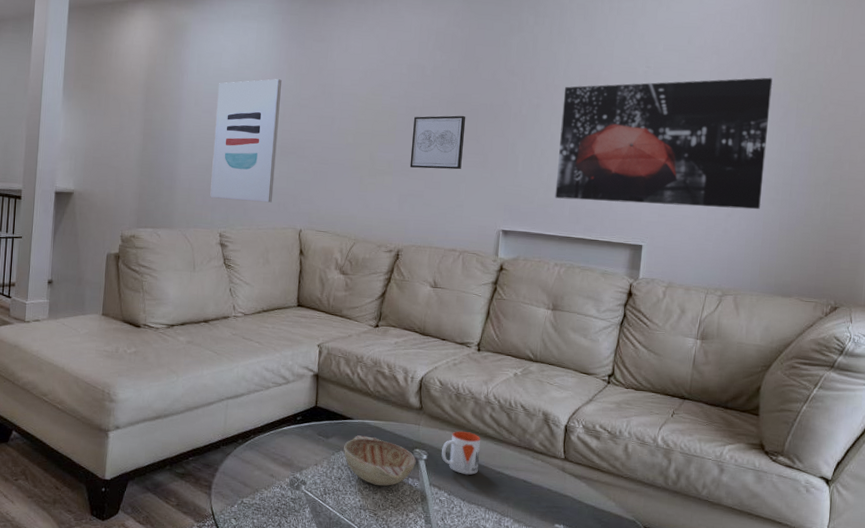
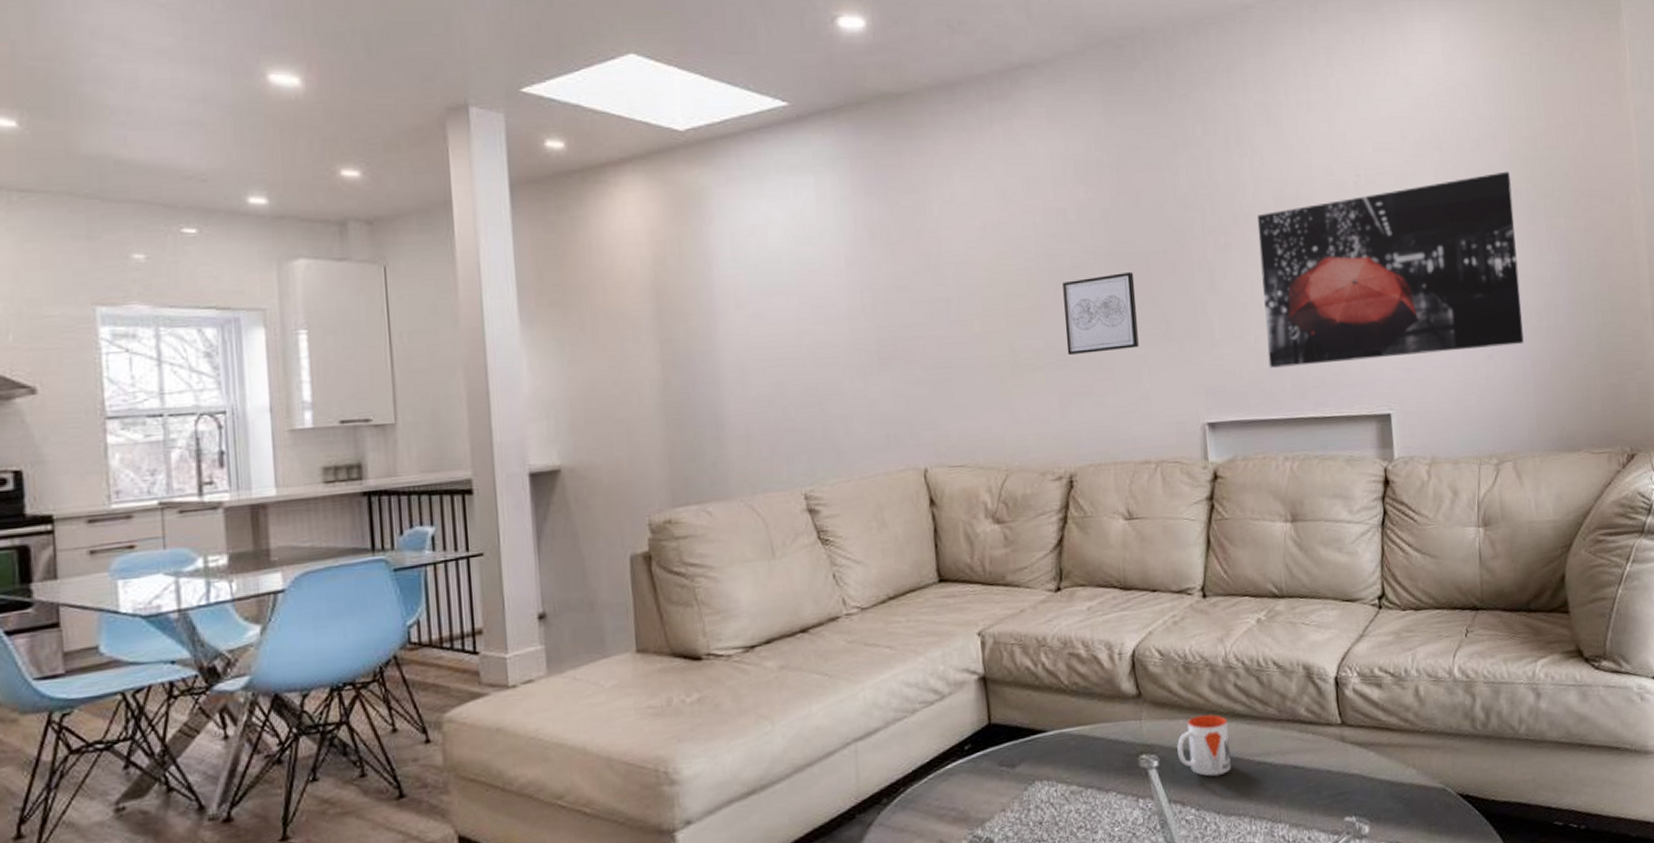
wall art: present [210,79,282,203] -> none [769,253,878,444]
decorative bowl: present [344,435,416,486] -> none [1039,751,1145,821]

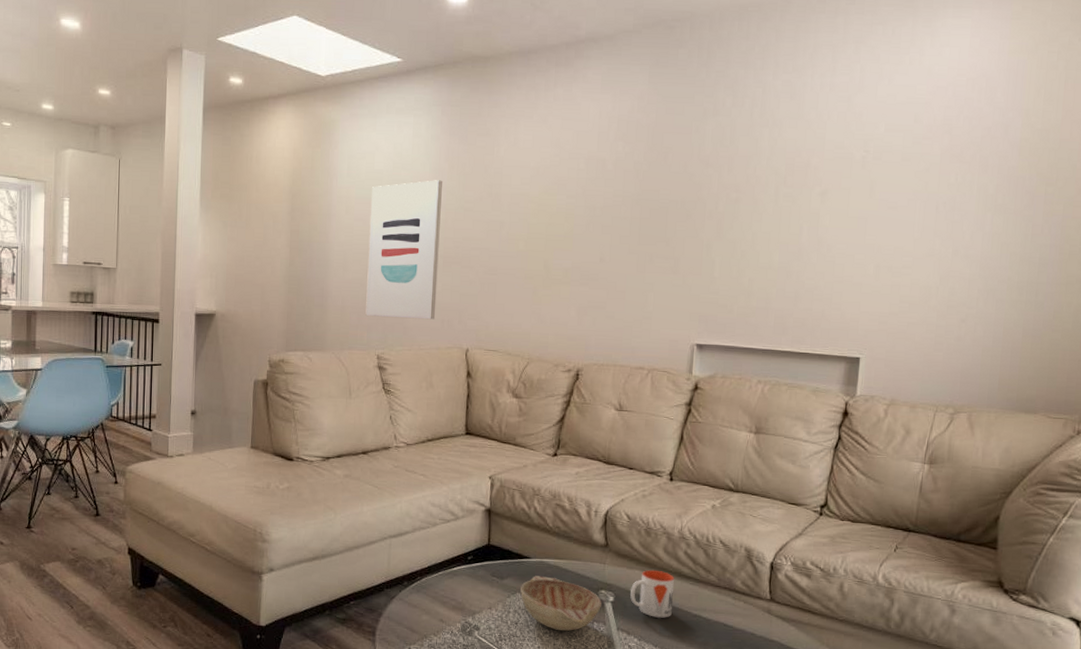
wall art: none [769,253,878,444] -> present [365,180,442,320]
decorative bowl: none [1039,751,1145,821] -> present [520,576,602,631]
wall art: present [1063,272,1139,356] -> none [589,215,654,277]
wall art: present [1257,171,1524,368] -> none [757,158,1016,314]

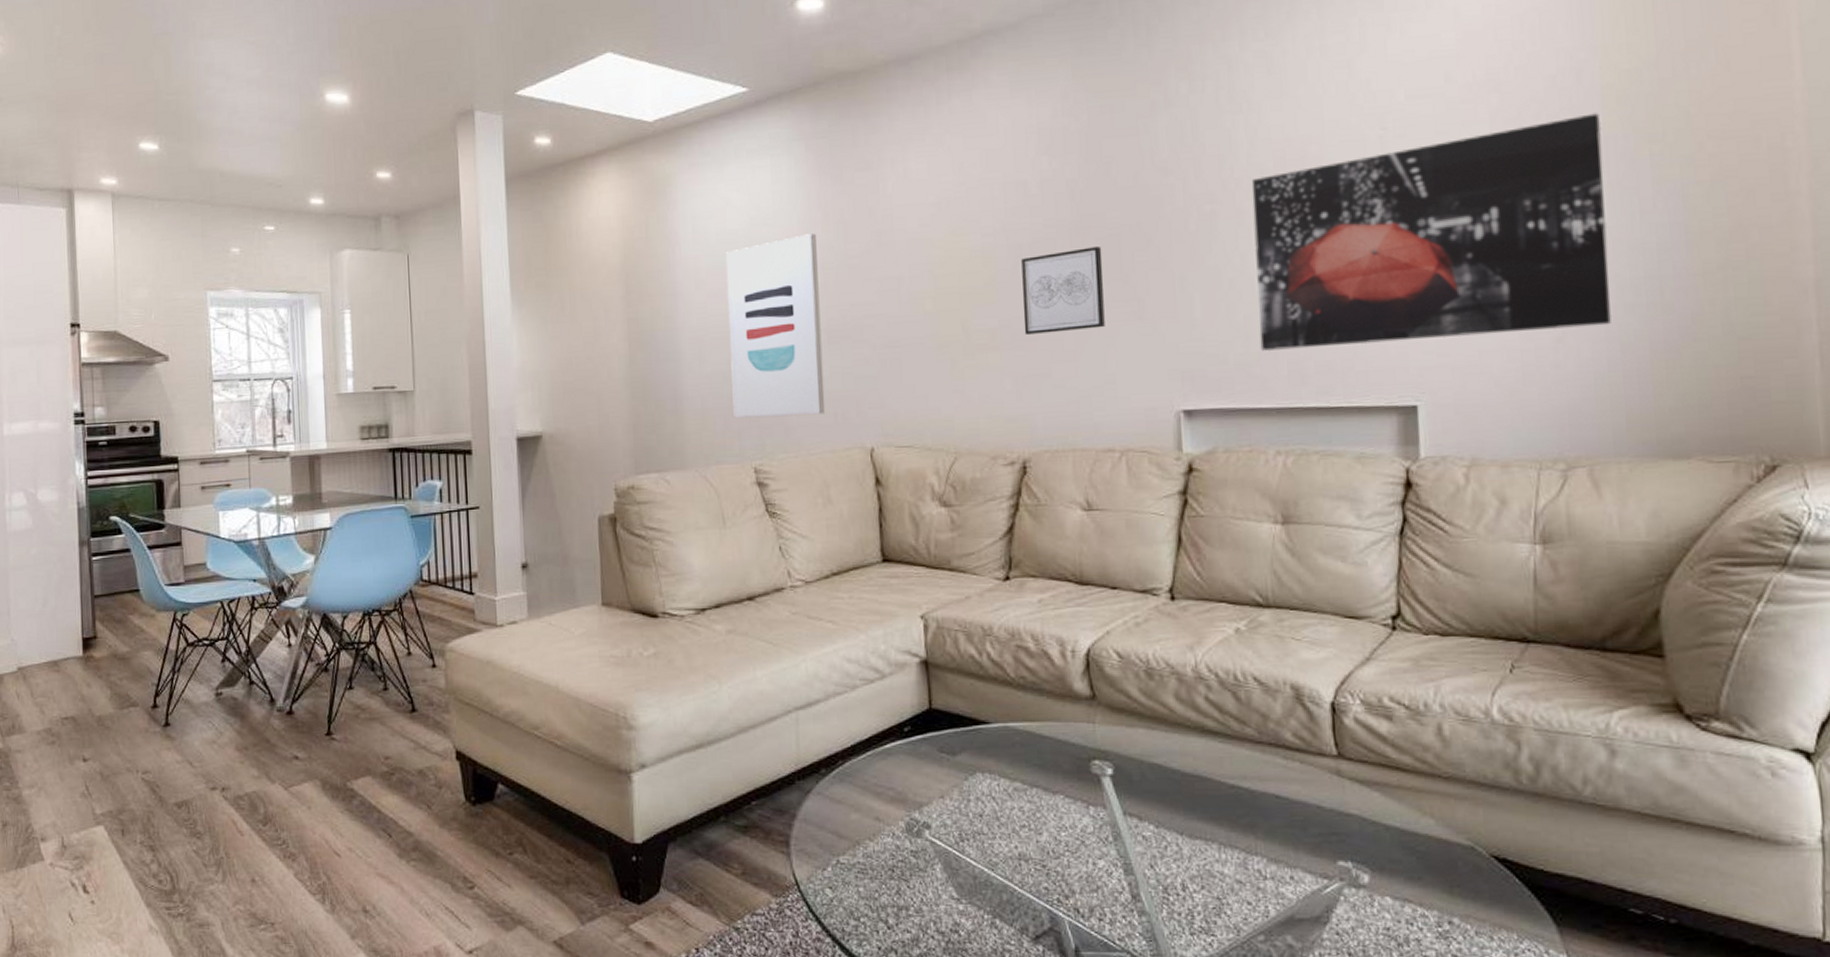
decorative bowl: present [520,576,602,631] -> none [981,747,1097,821]
wall art: none [589,215,654,277] -> present [1021,246,1105,336]
mug: present [630,569,675,618] -> none [1135,726,1198,793]
wall art: none [757,158,1016,314] -> present [1251,113,1611,351]

